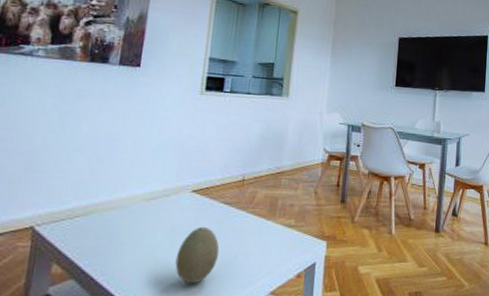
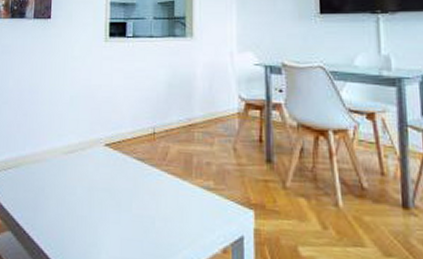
decorative egg: present [175,226,220,284] -> none [95,184,137,248]

